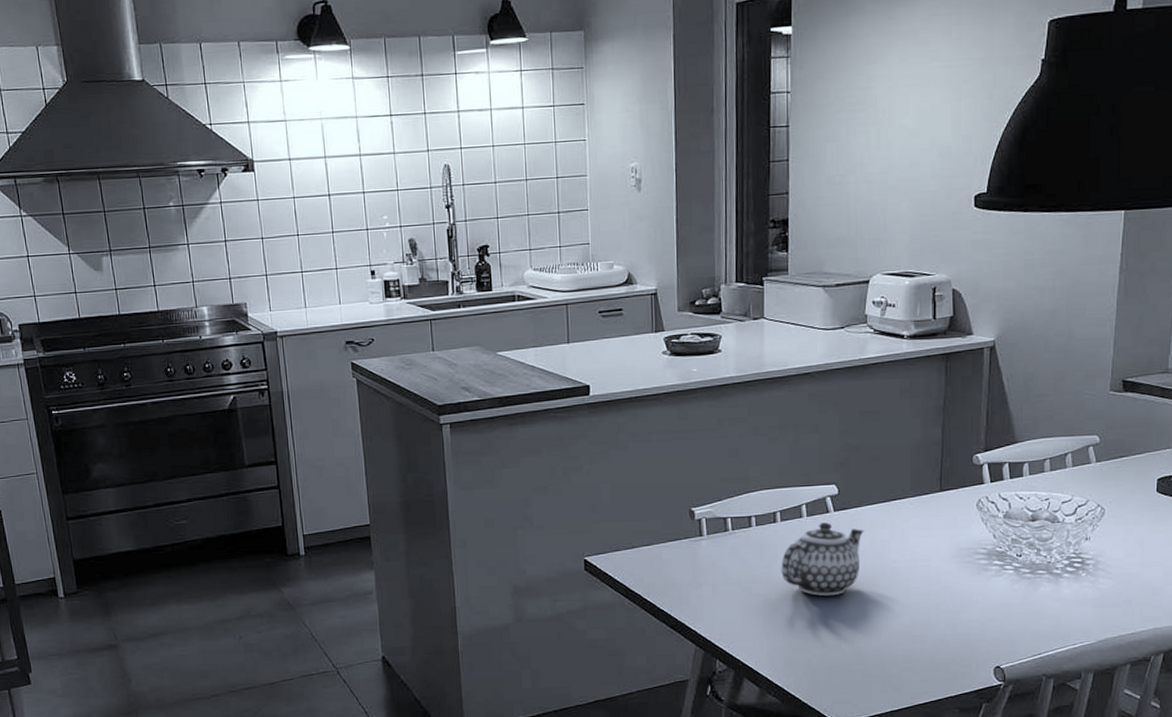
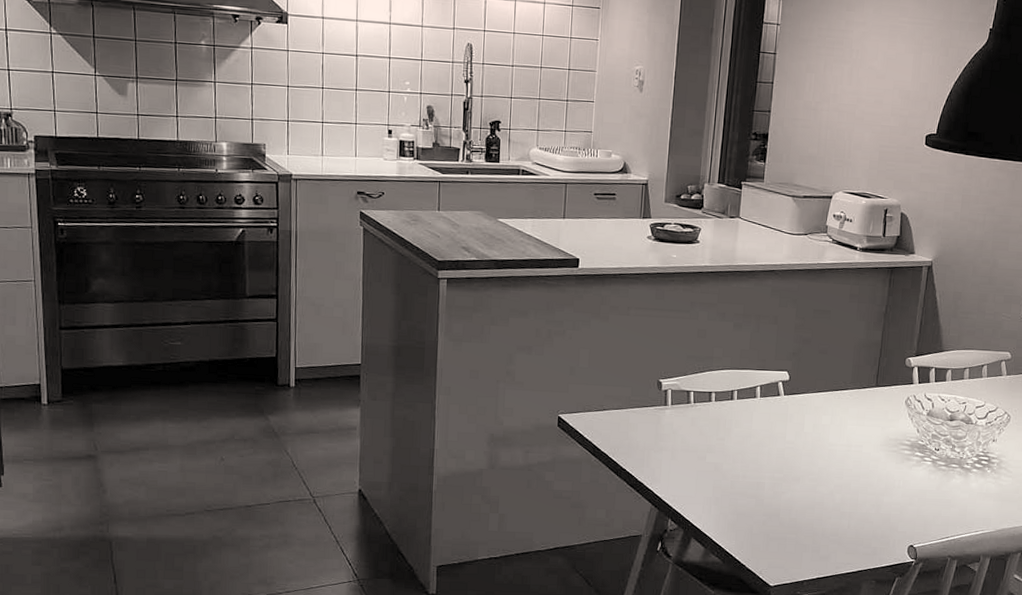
teapot: present [781,522,864,596] -> none [733,404,809,470]

